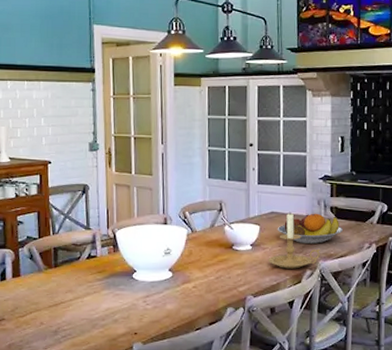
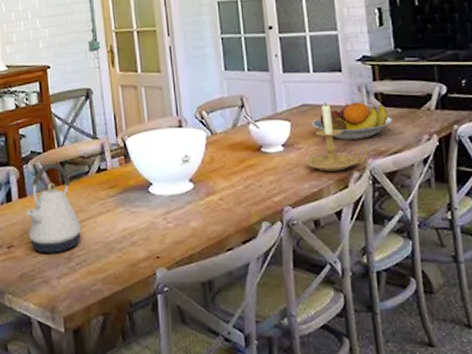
kettle: none [18,248,70,327] -> present [26,163,82,253]

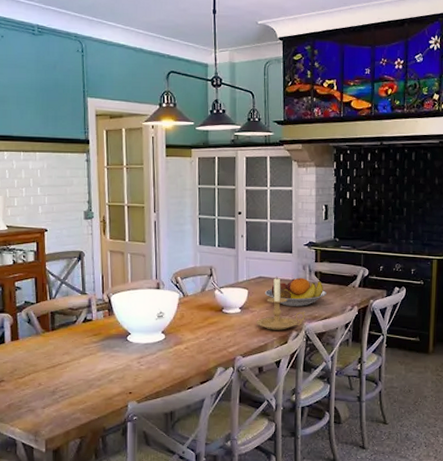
kettle: present [26,163,82,253] -> none [17,312,67,388]

